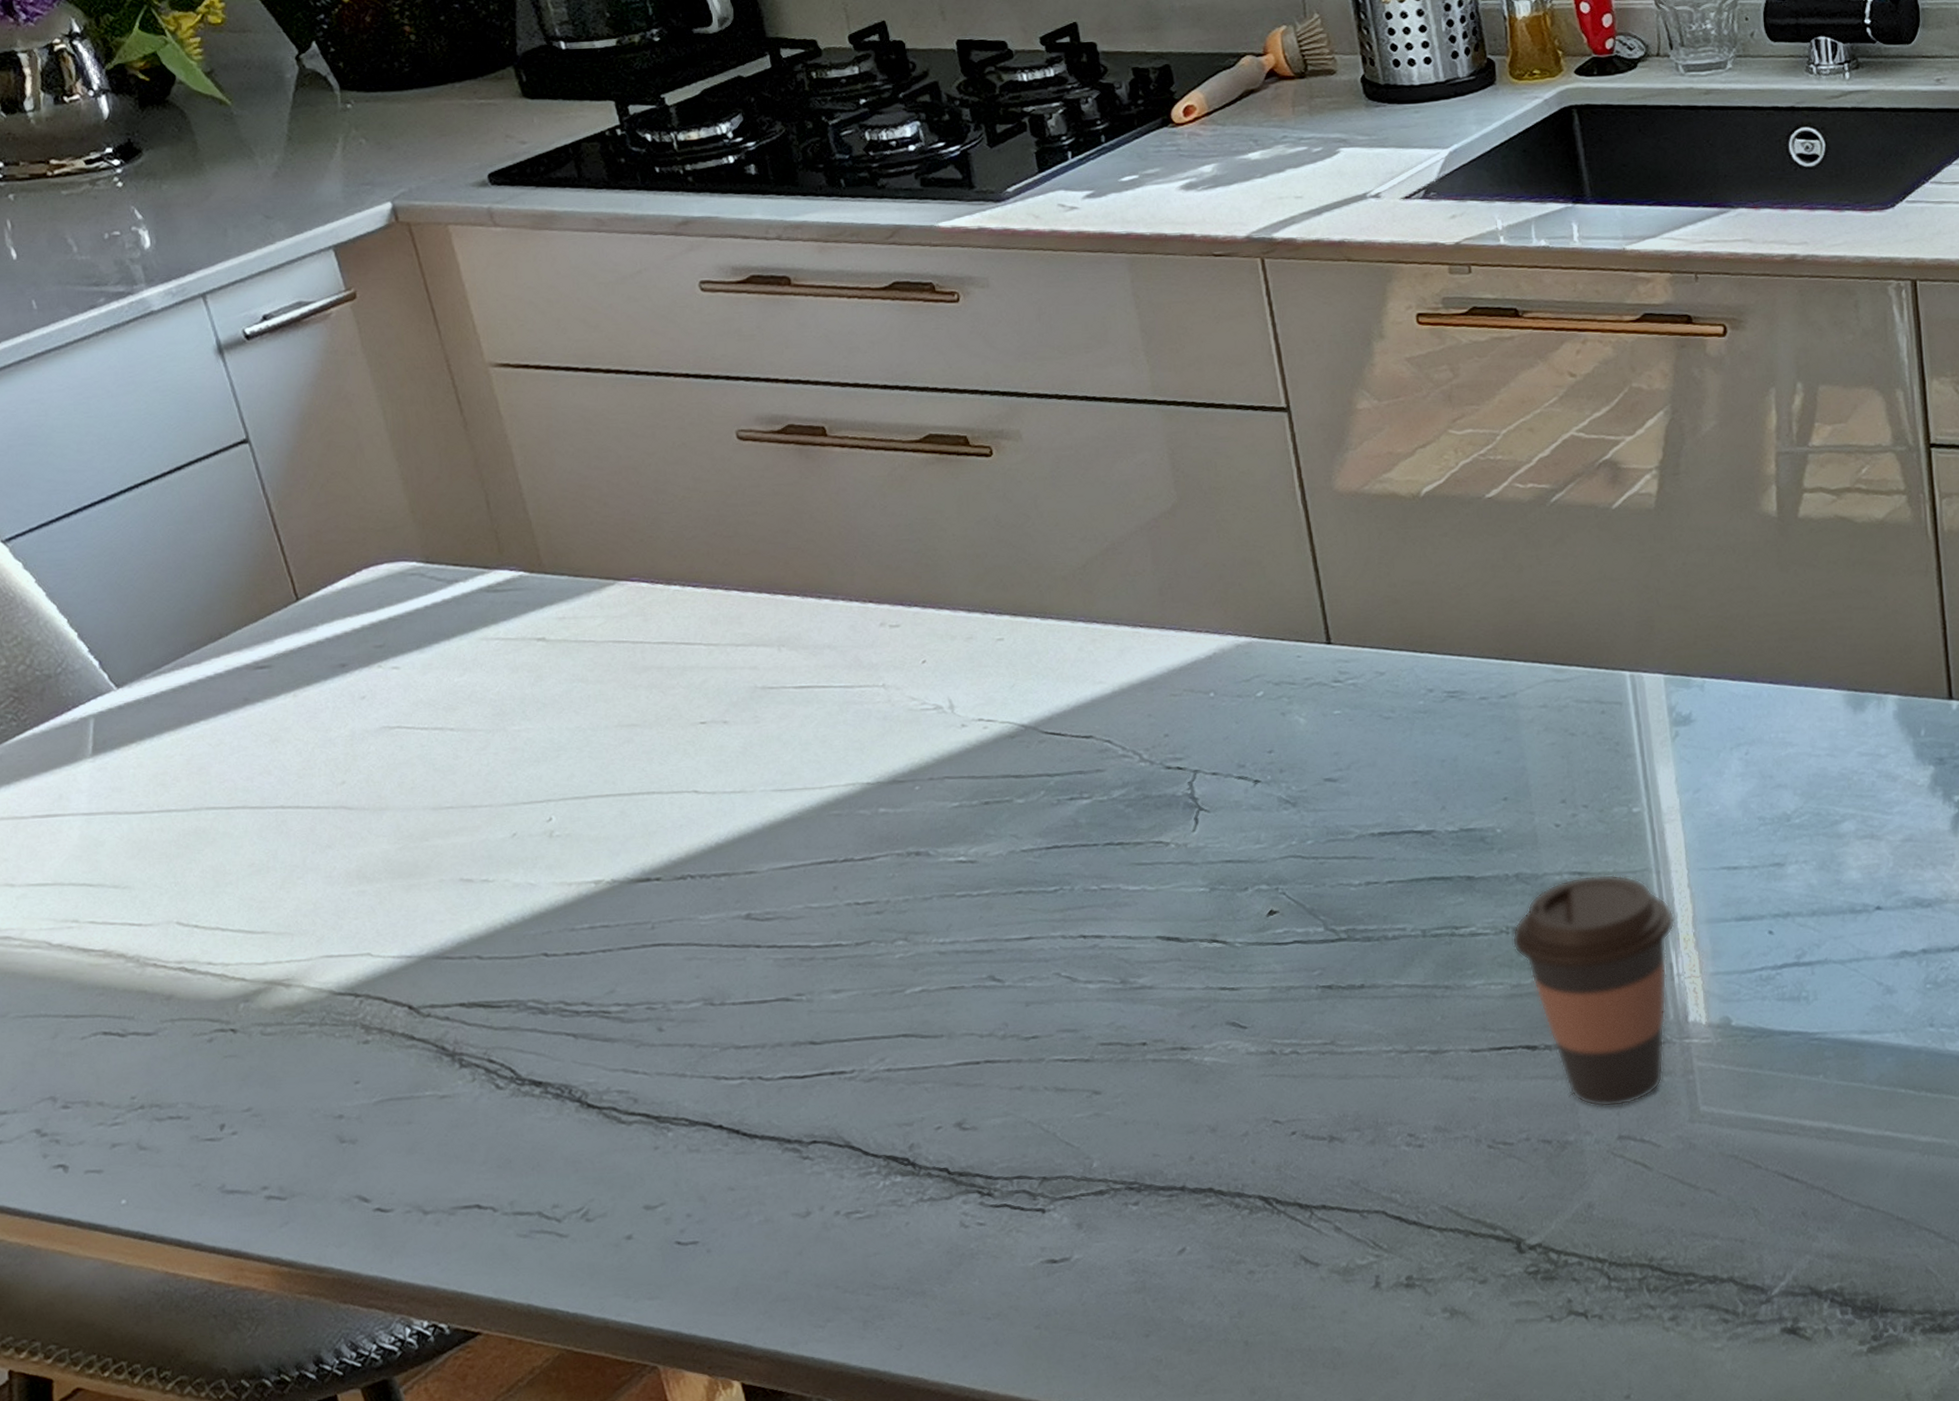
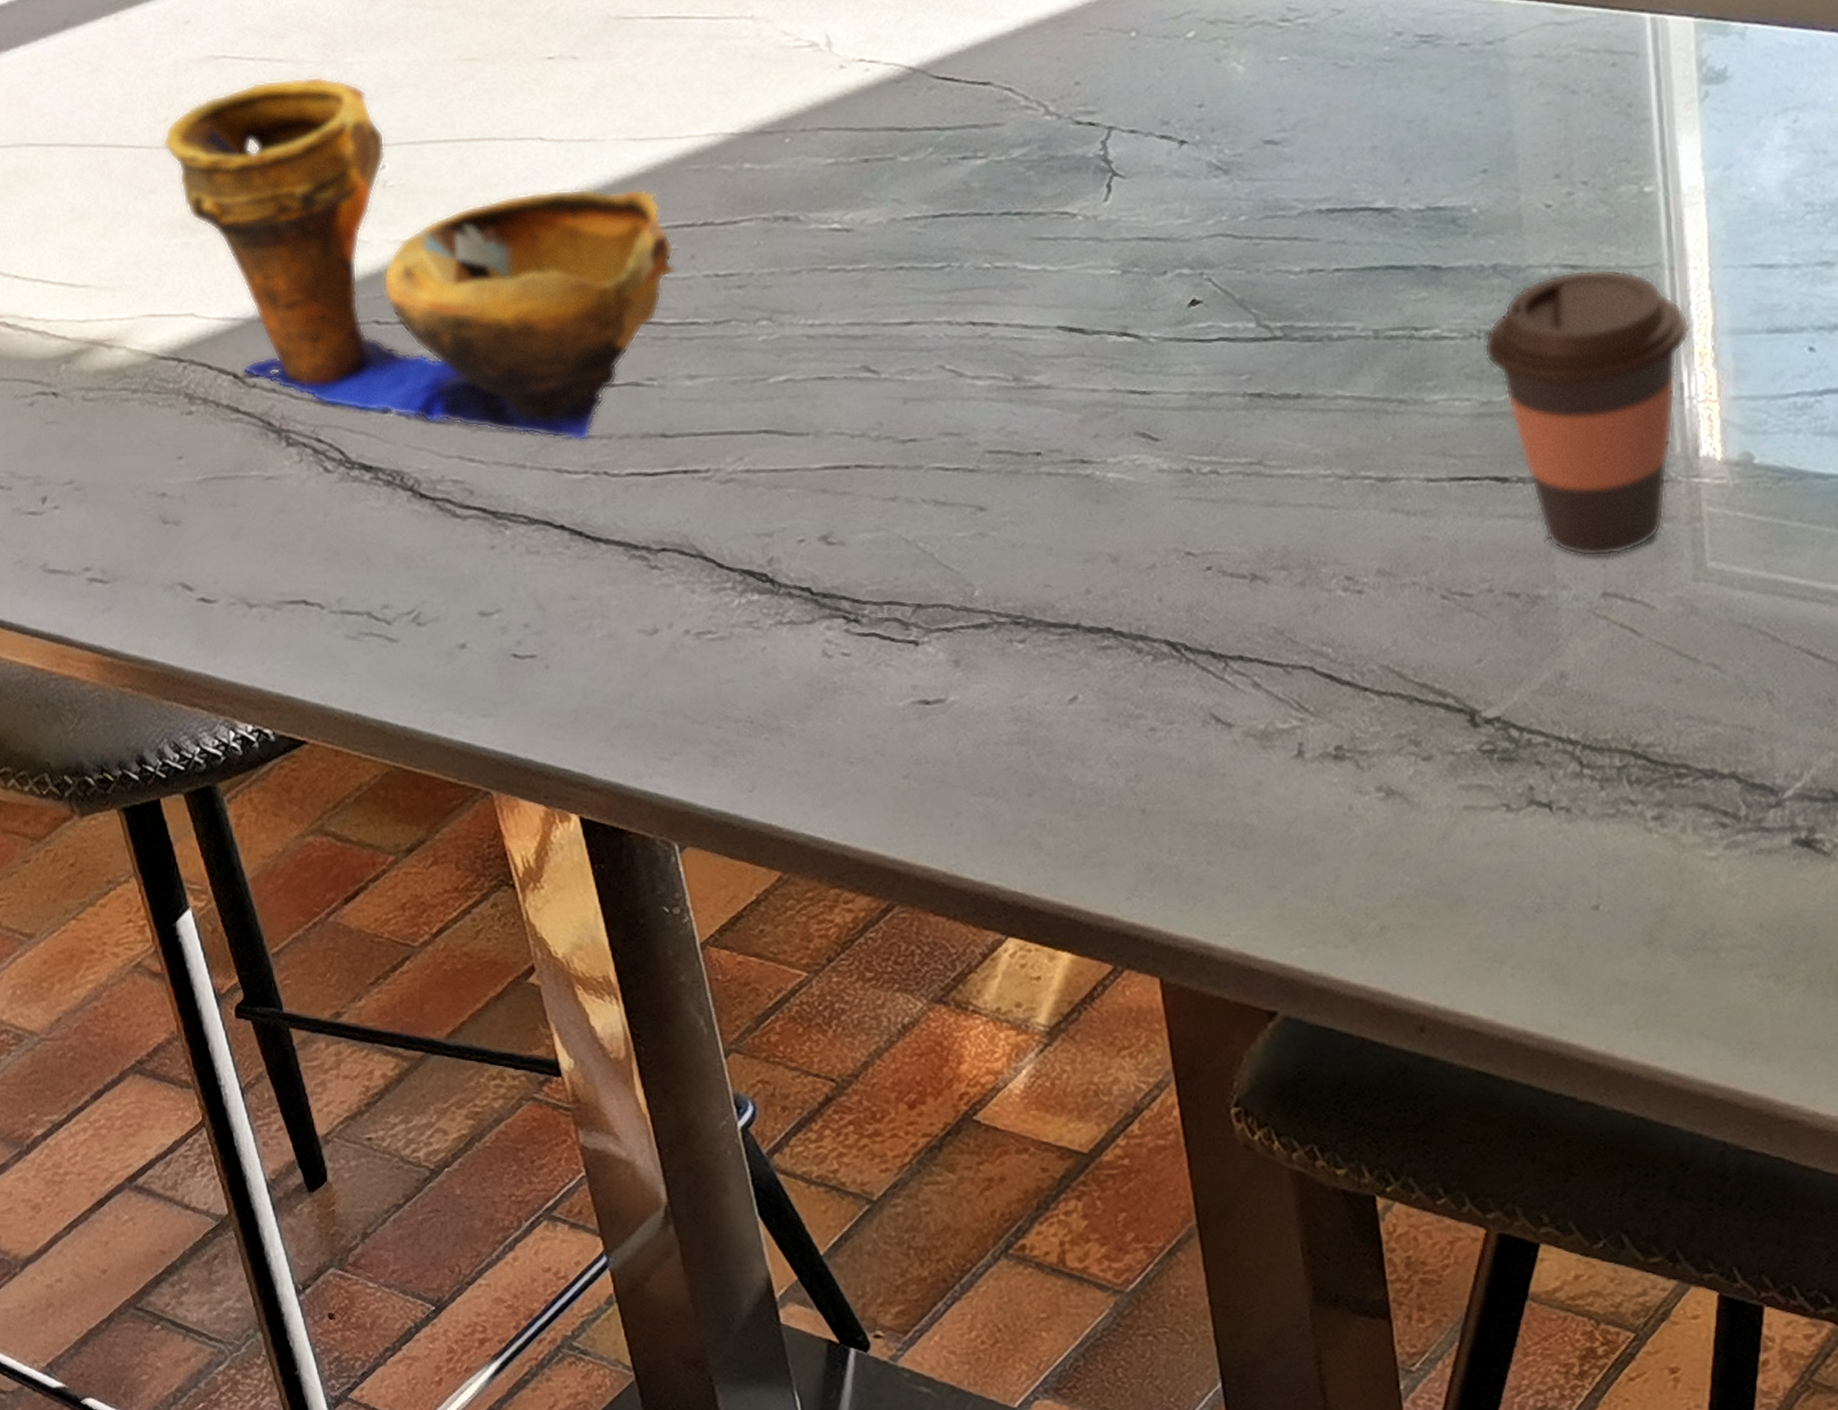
decorative bowl: none [340,742,820,1051] -> present [163,76,676,441]

